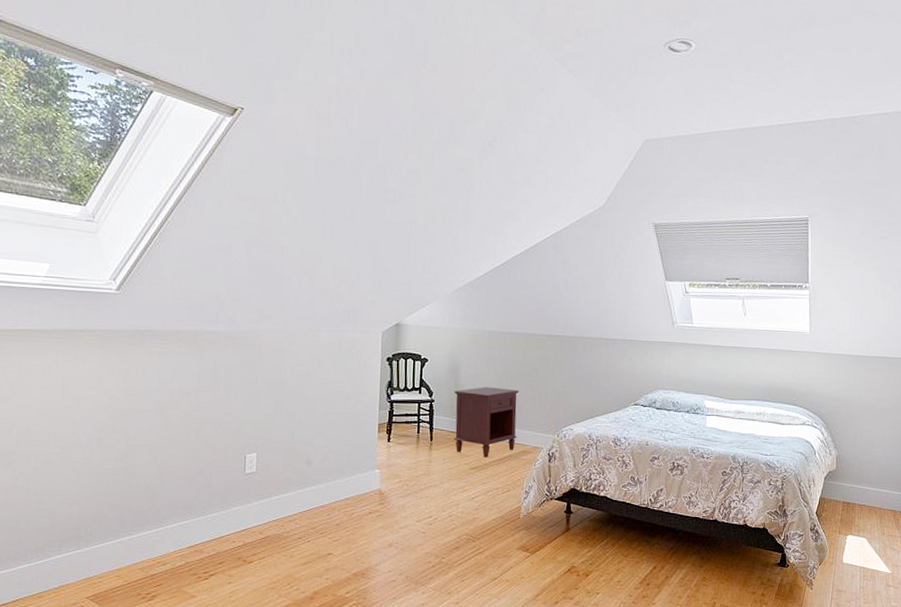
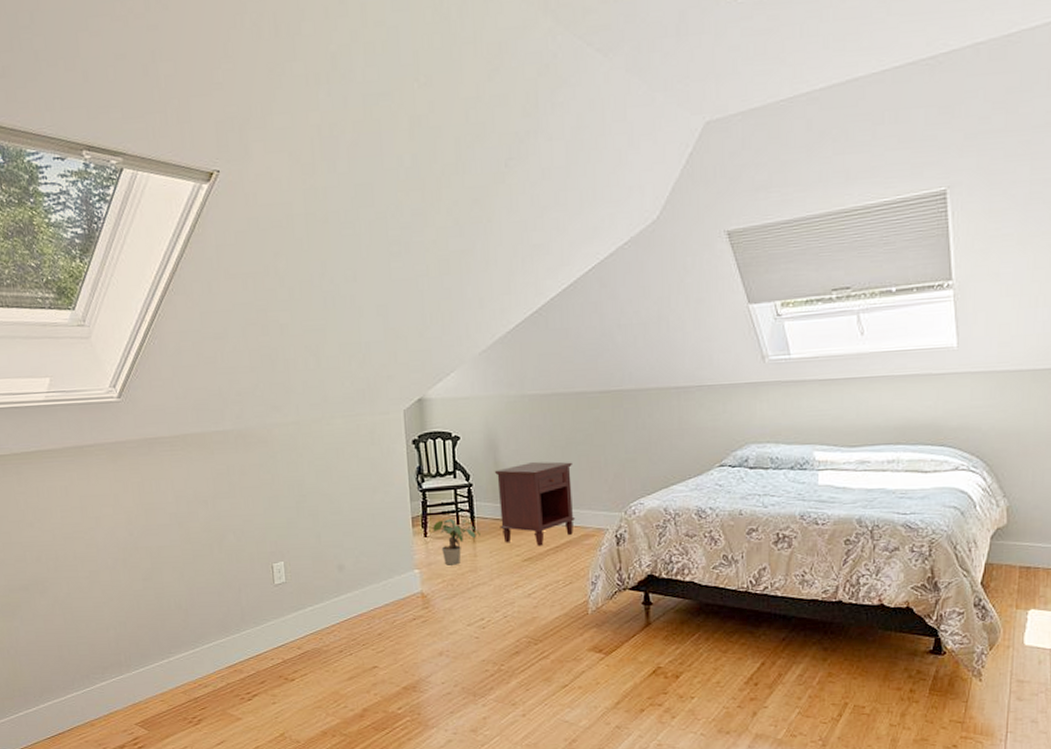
potted plant: none [396,427,436,468] -> present [433,518,480,565]

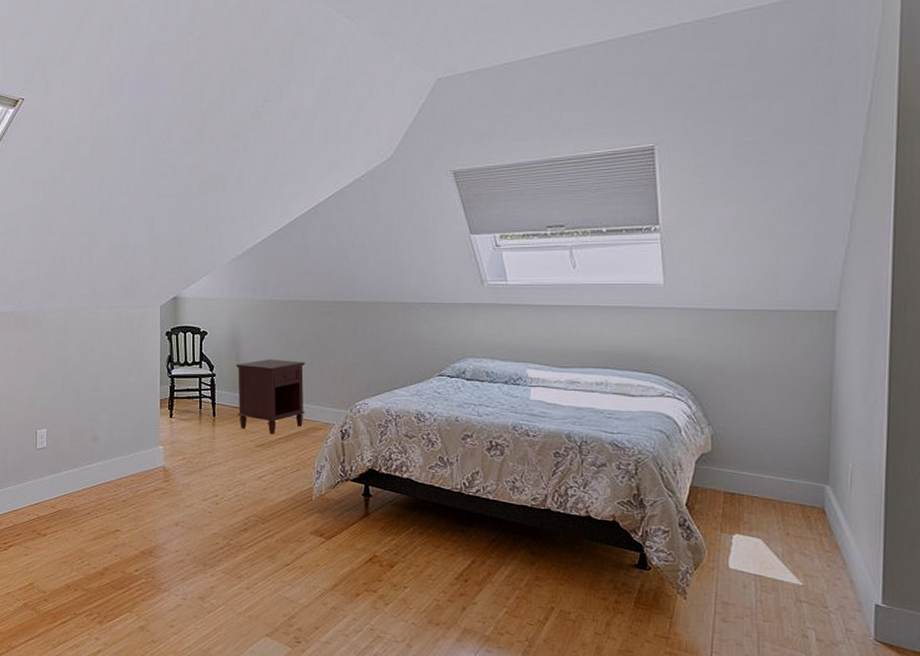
potted plant: present [433,518,480,565] -> none [178,403,219,445]

